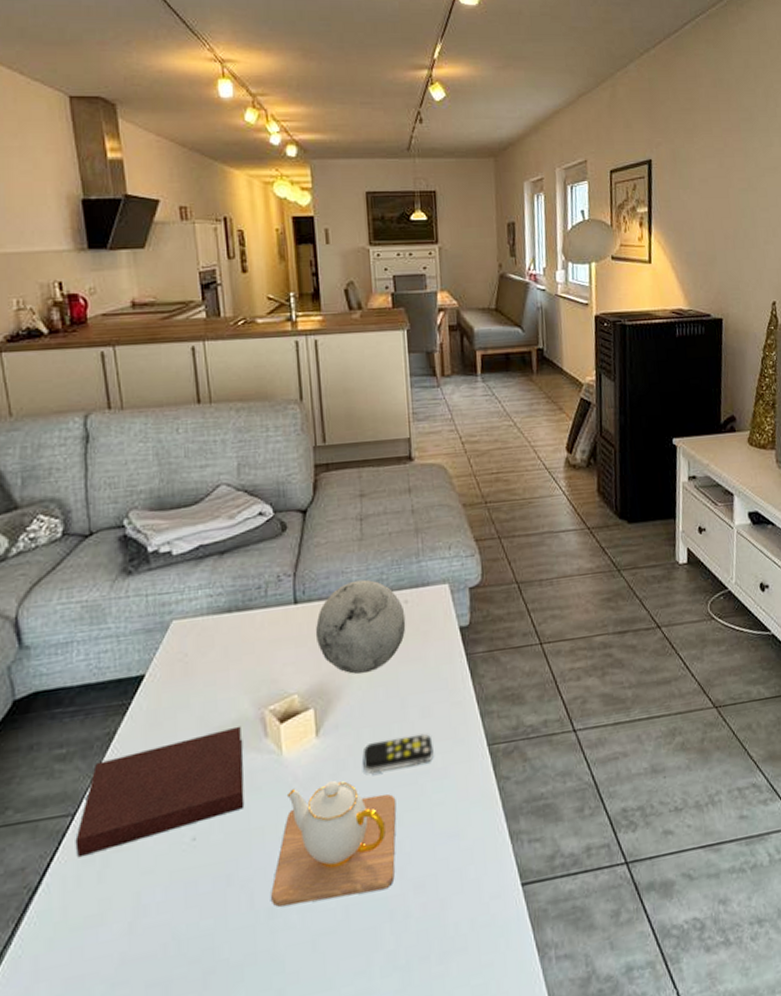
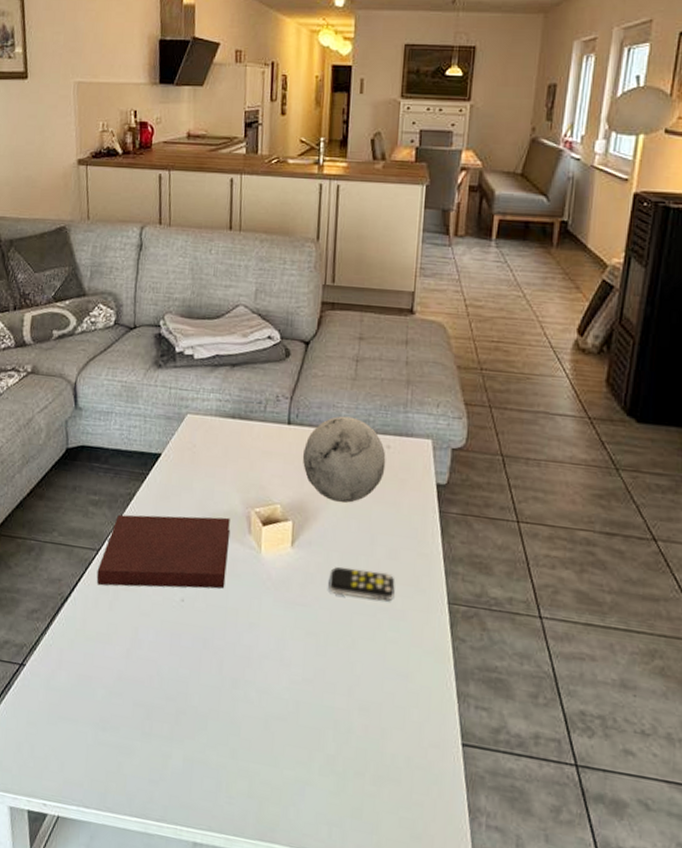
teapot: present [271,781,397,907] -> none [236,585,354,701]

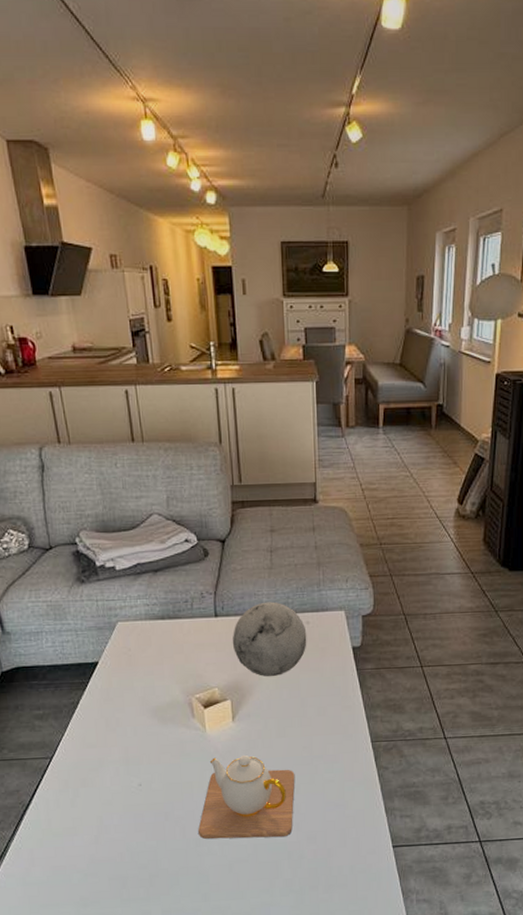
notebook: present [96,514,231,589] -> none [53,707,178,788]
teapot: none [236,585,354,701] -> present [198,755,295,839]
remote control: present [329,567,395,601] -> none [269,727,327,753]

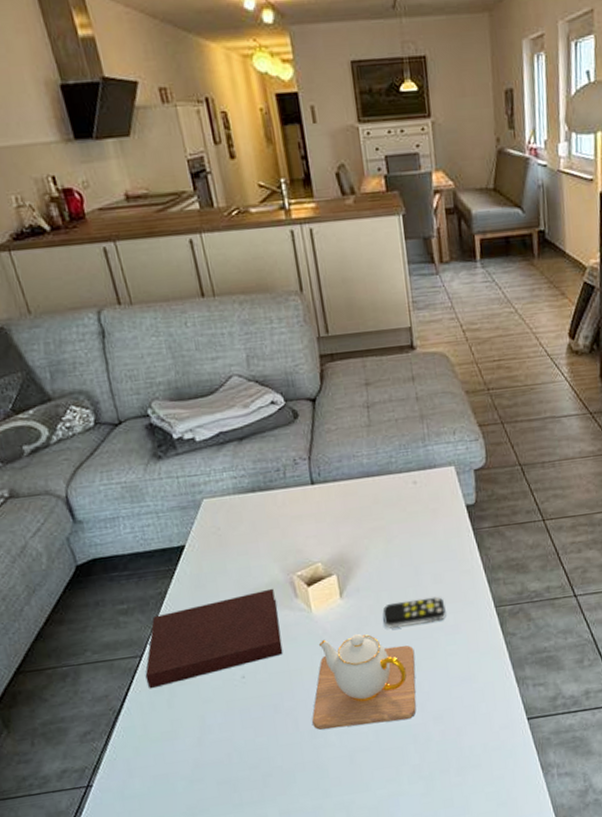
notebook: none [53,707,178,788] -> present [145,588,283,689]
decorative orb: present [232,601,307,676] -> none [332,462,416,546]
remote control: none [269,727,327,753] -> present [382,596,446,629]

